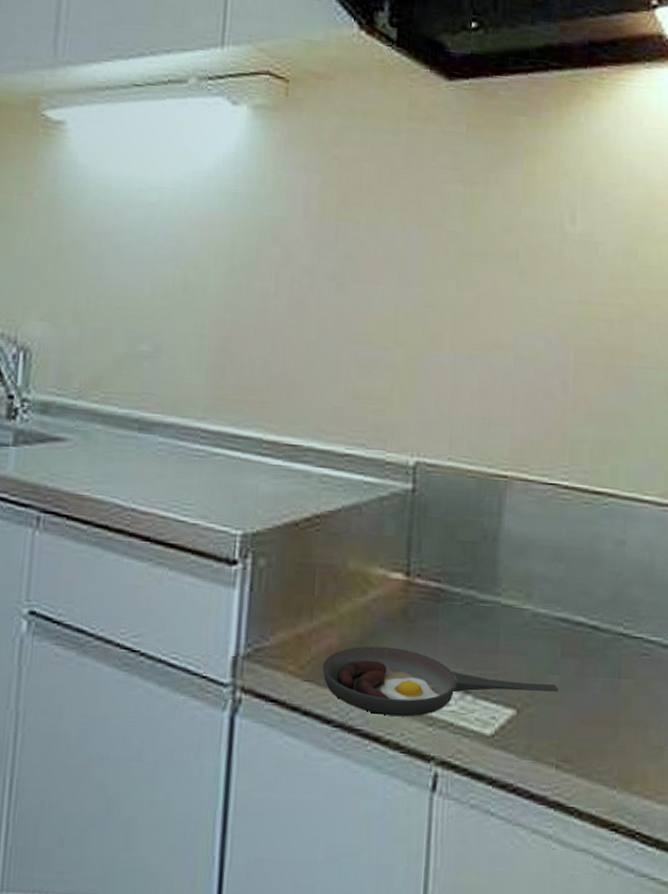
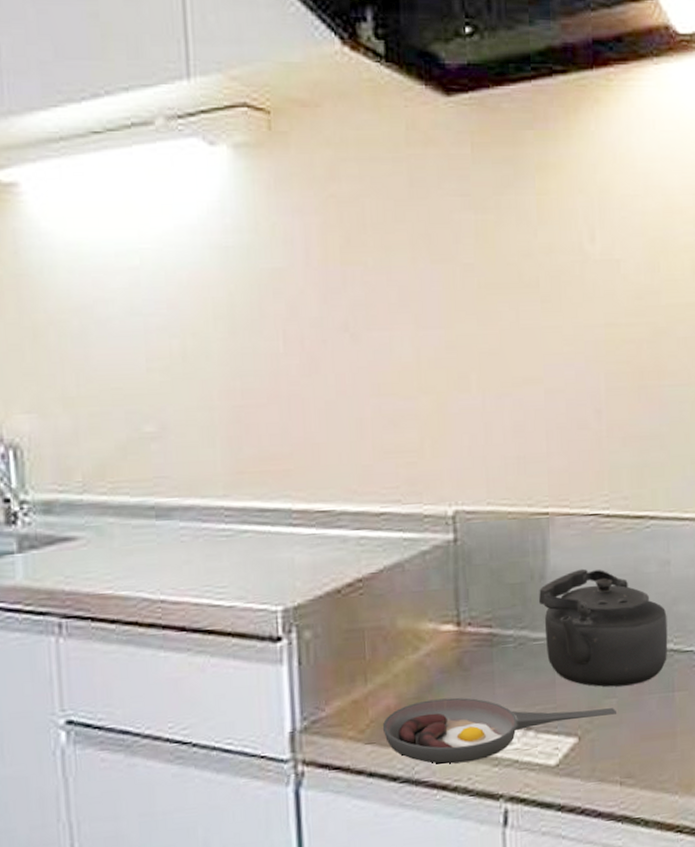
kettle: none [490,536,619,664] -> present [539,568,668,687]

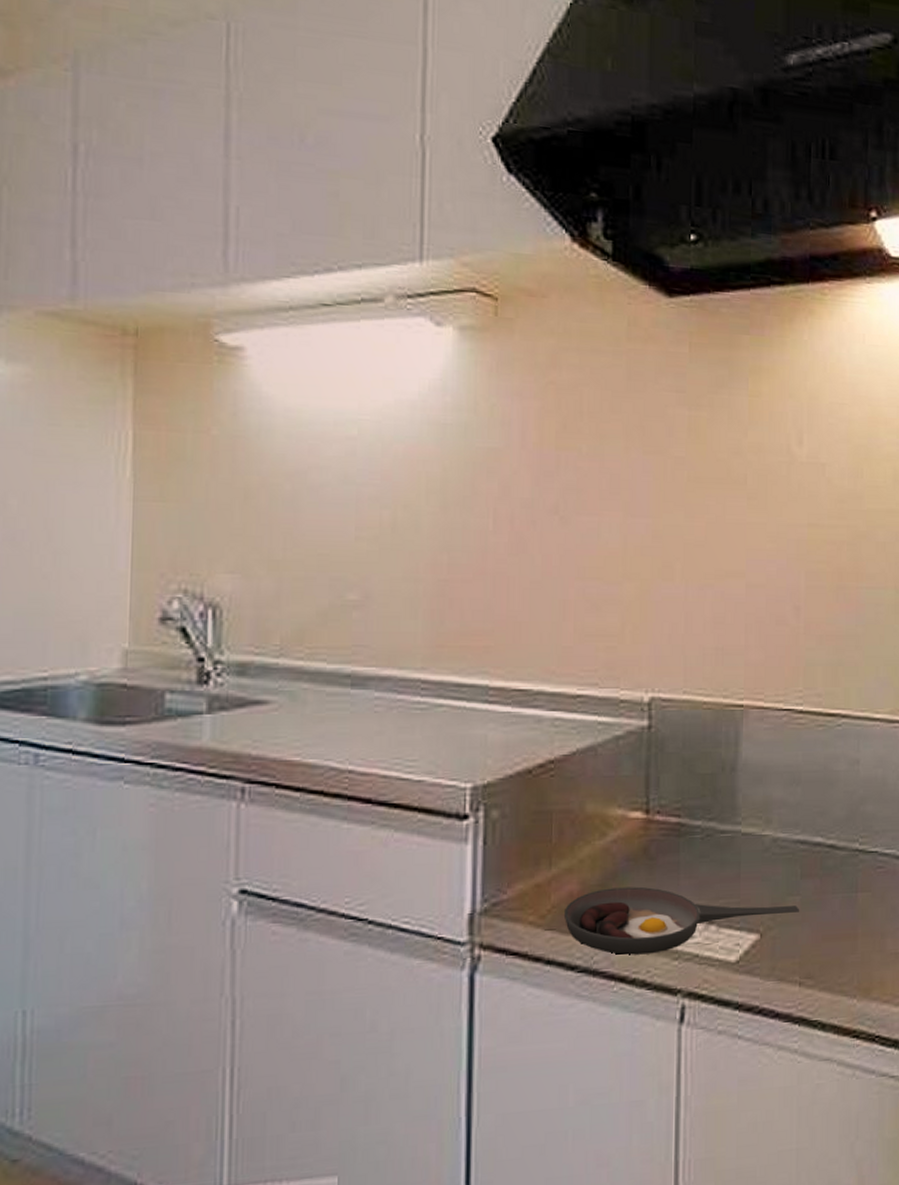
kettle: present [539,568,668,687] -> none [729,763,854,884]

